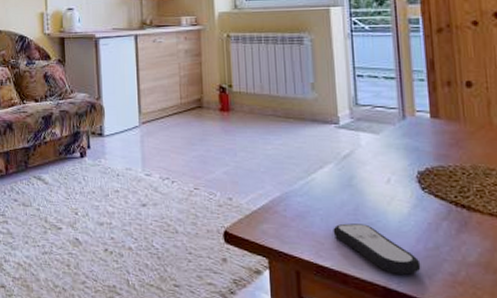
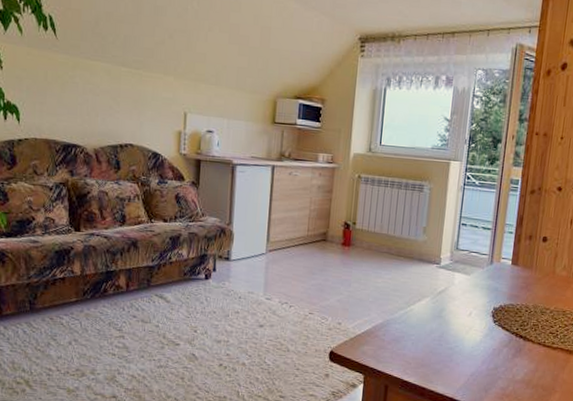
remote control: present [333,223,421,275] -> none [420,347,482,389]

